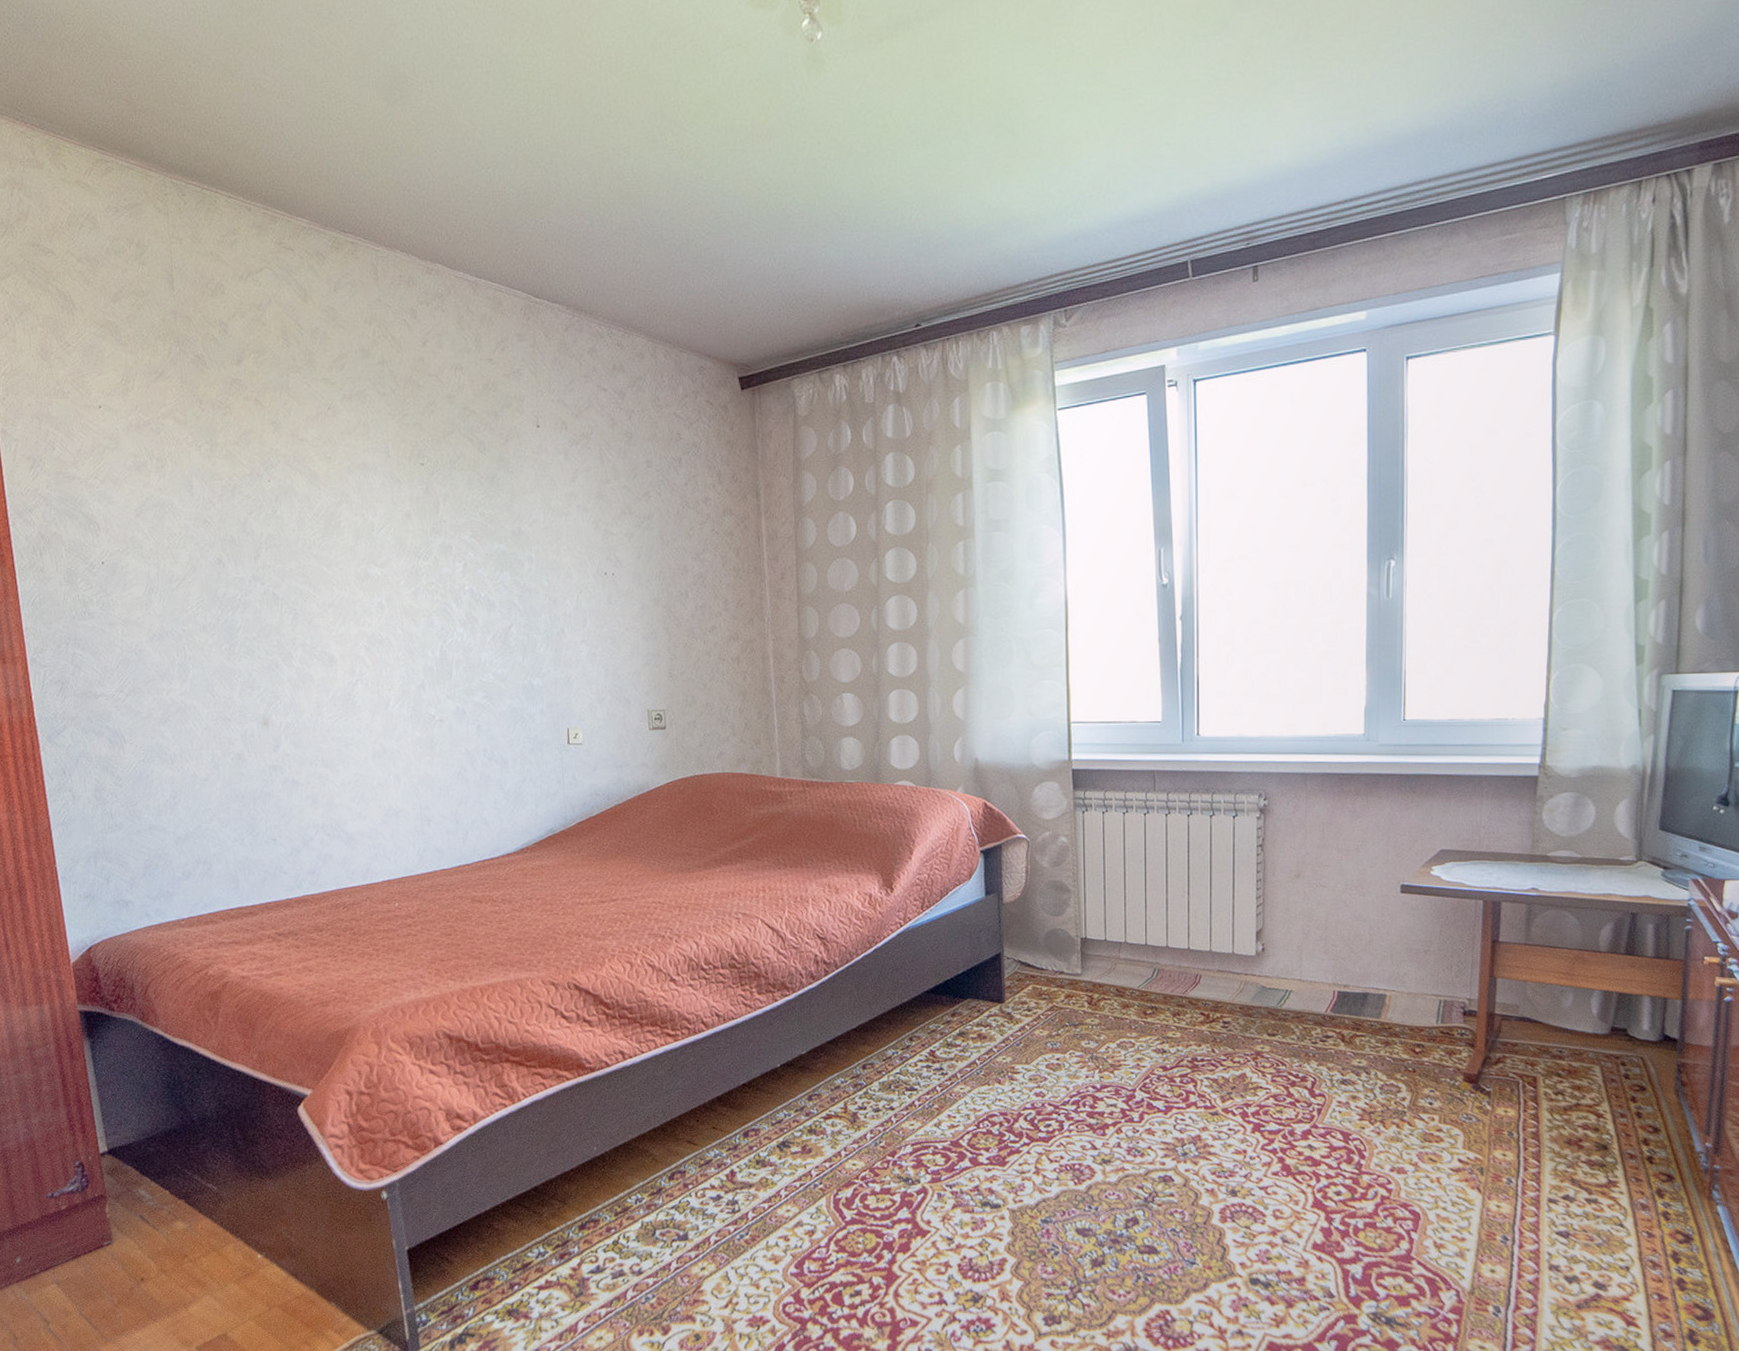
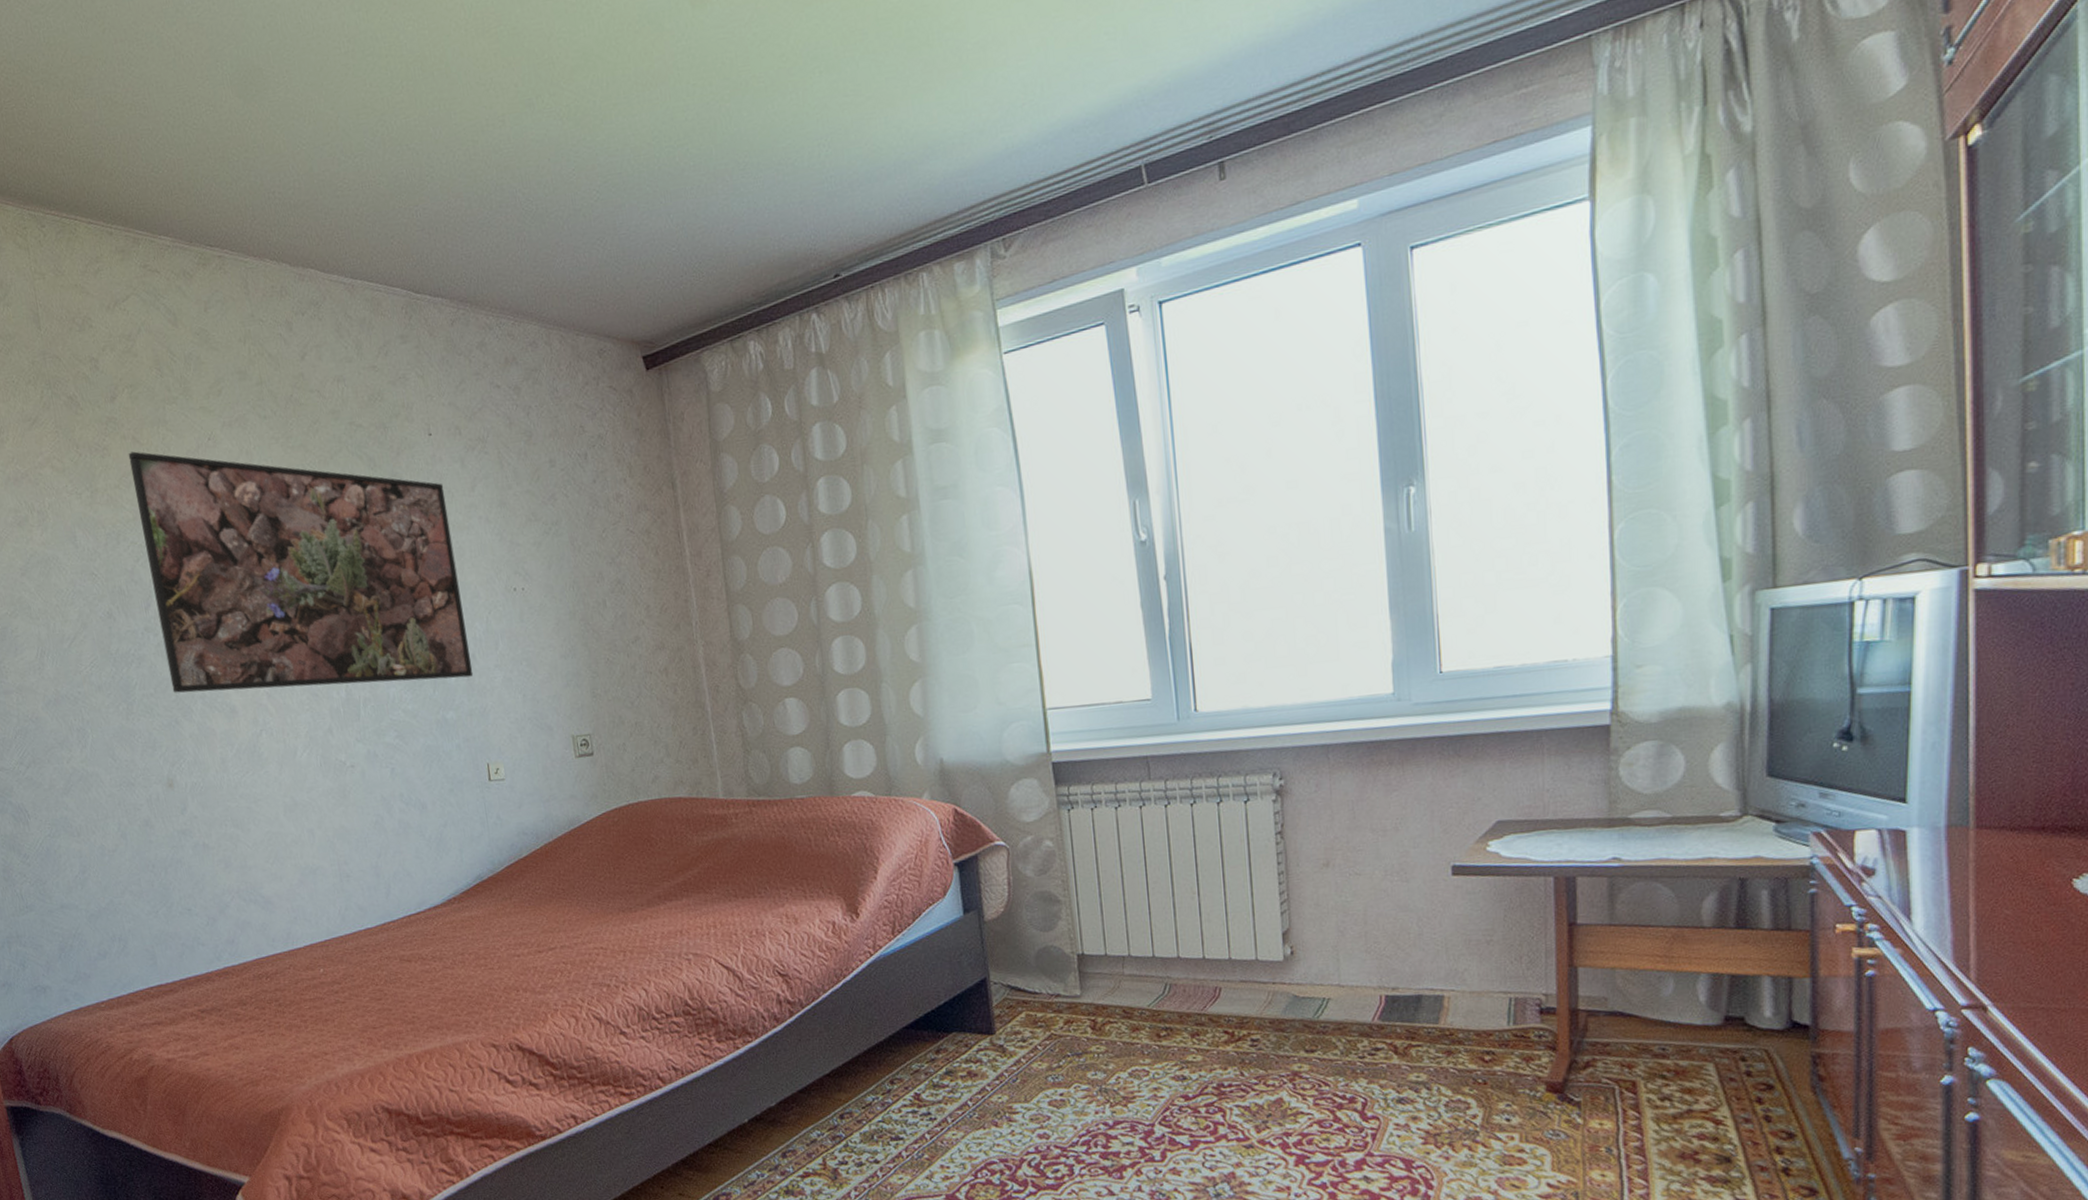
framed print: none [249,412,561,649] -> present [128,451,474,693]

